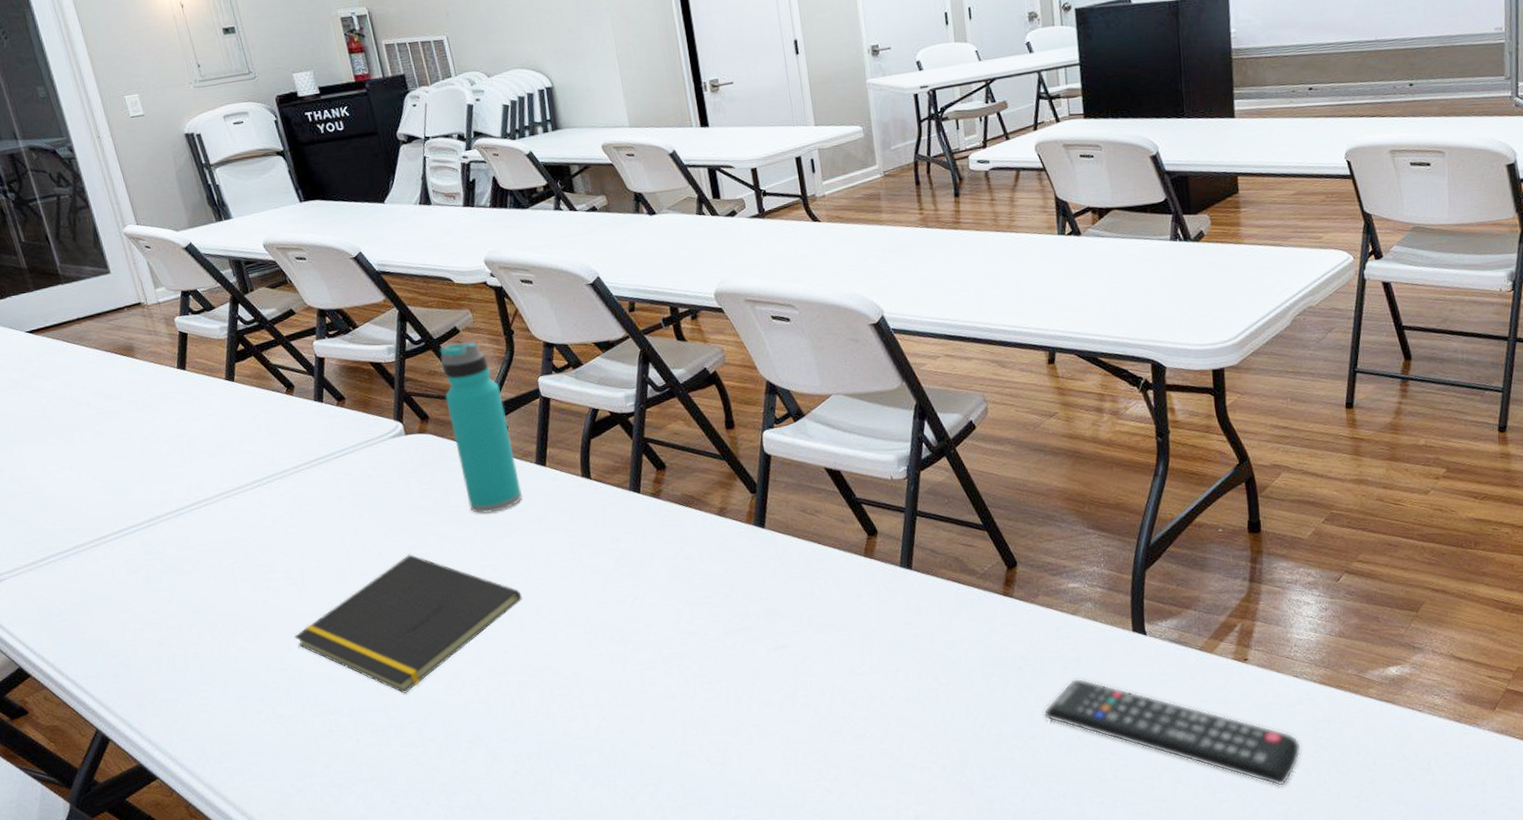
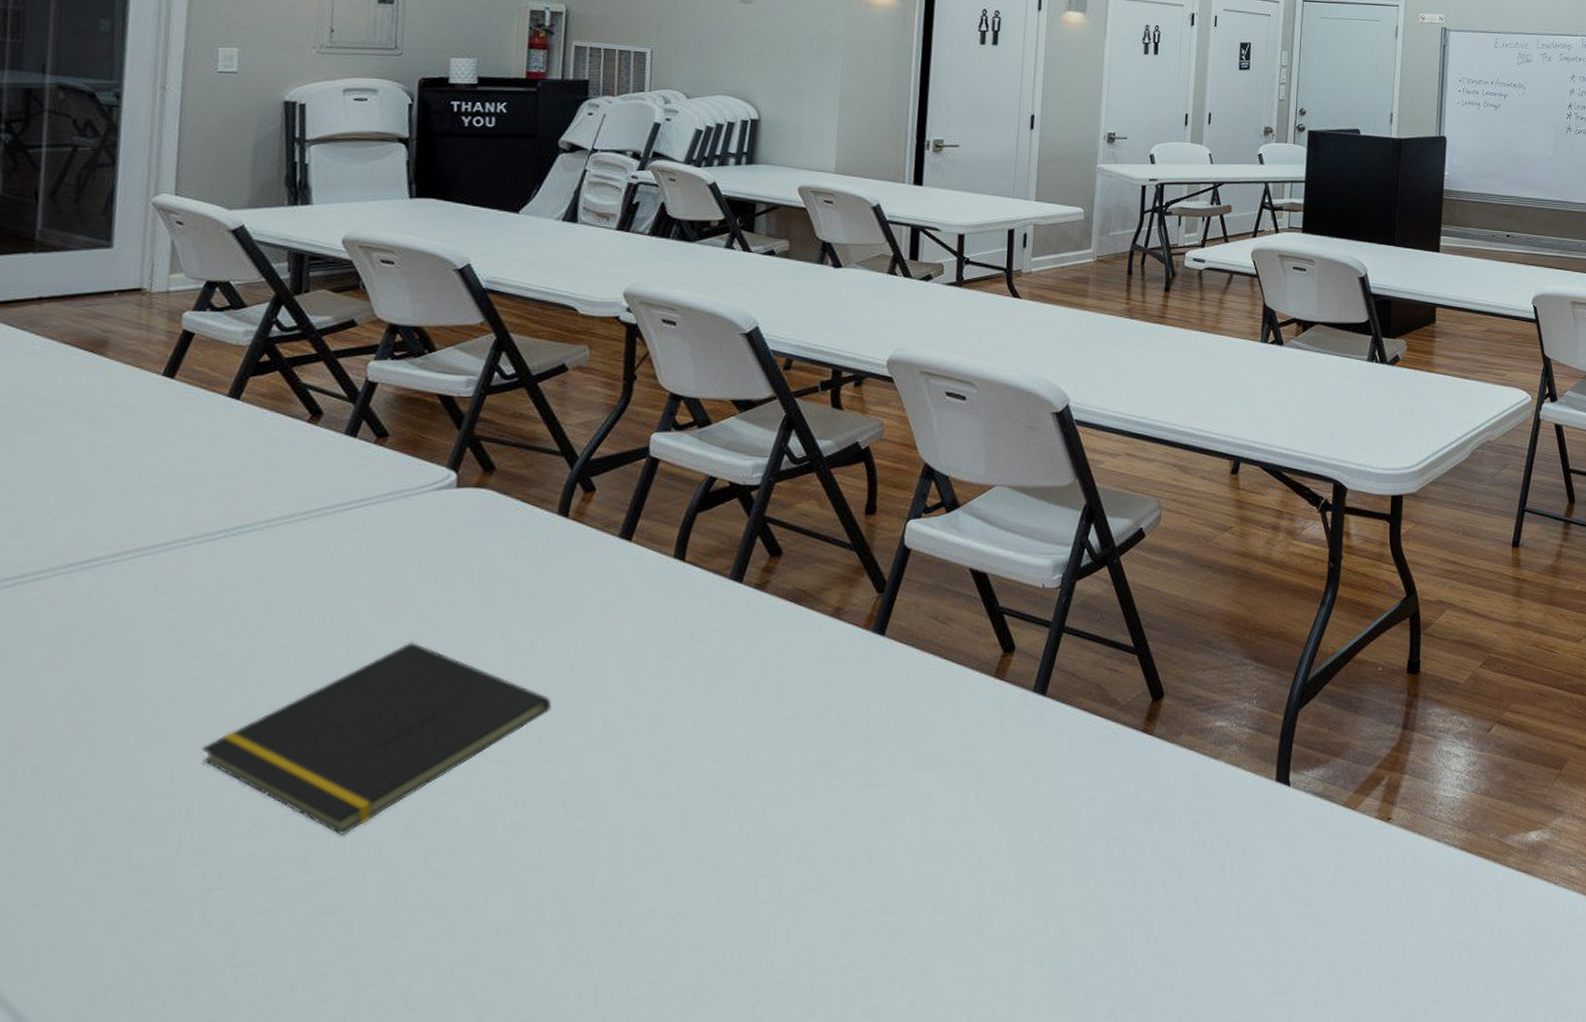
water bottle: present [440,341,522,514] -> none [515,382,600,595]
remote control: present [1043,678,1302,787] -> none [1164,836,1436,975]

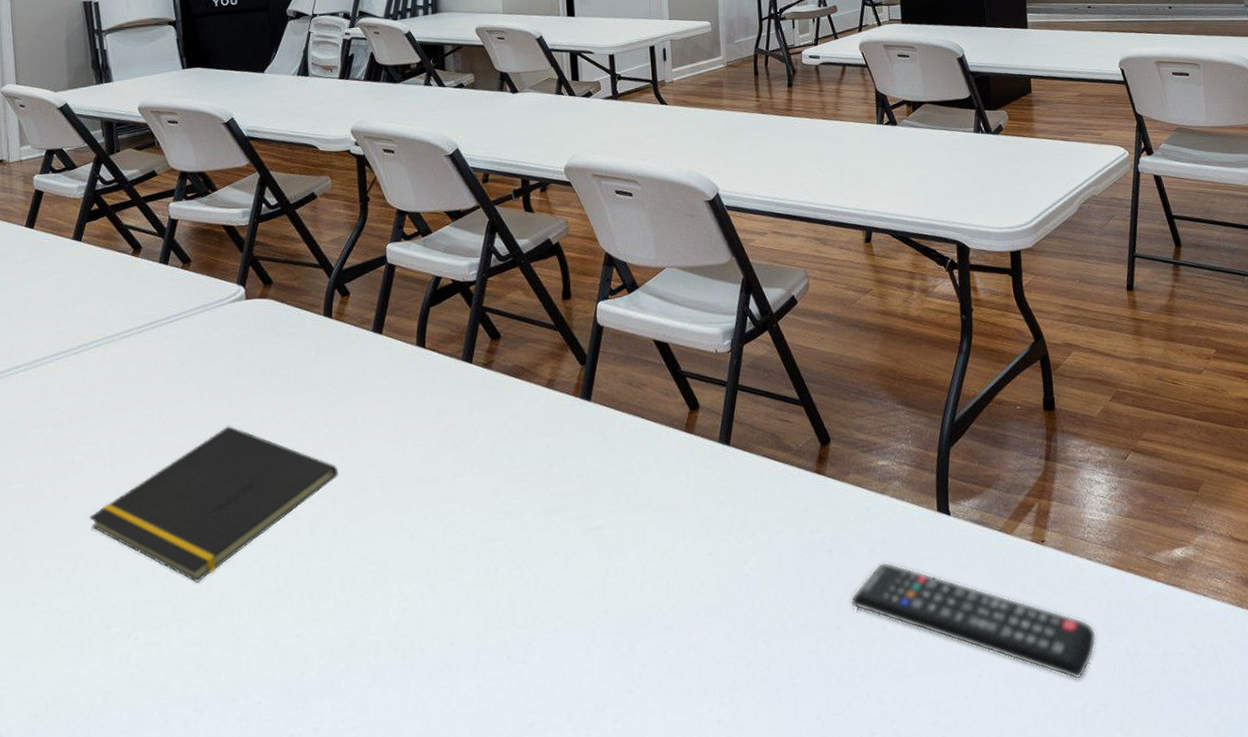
remote control: none [1164,836,1436,975] -> present [850,561,1097,680]

